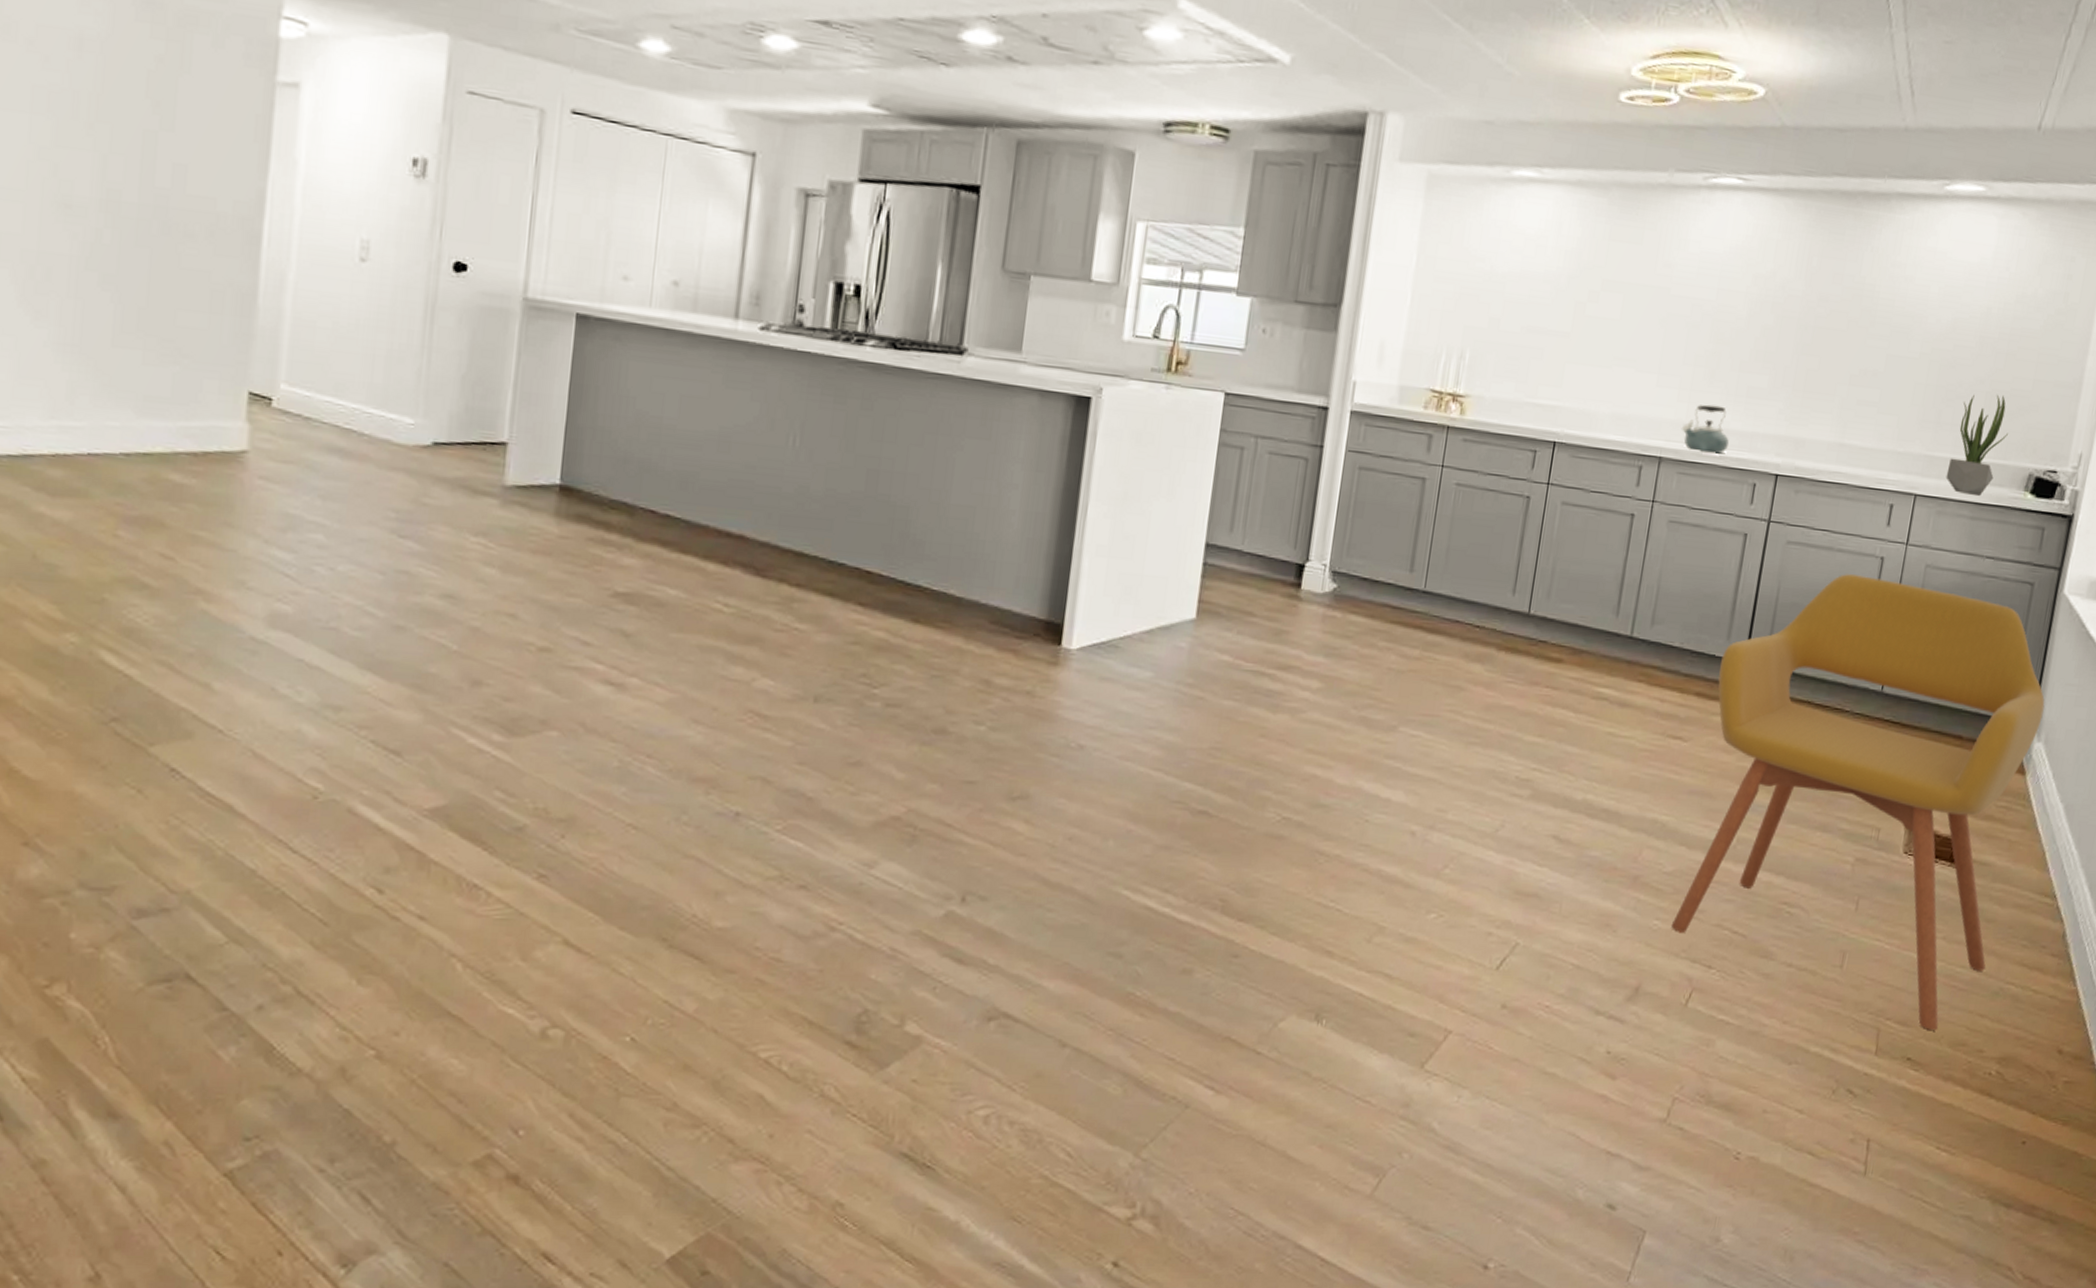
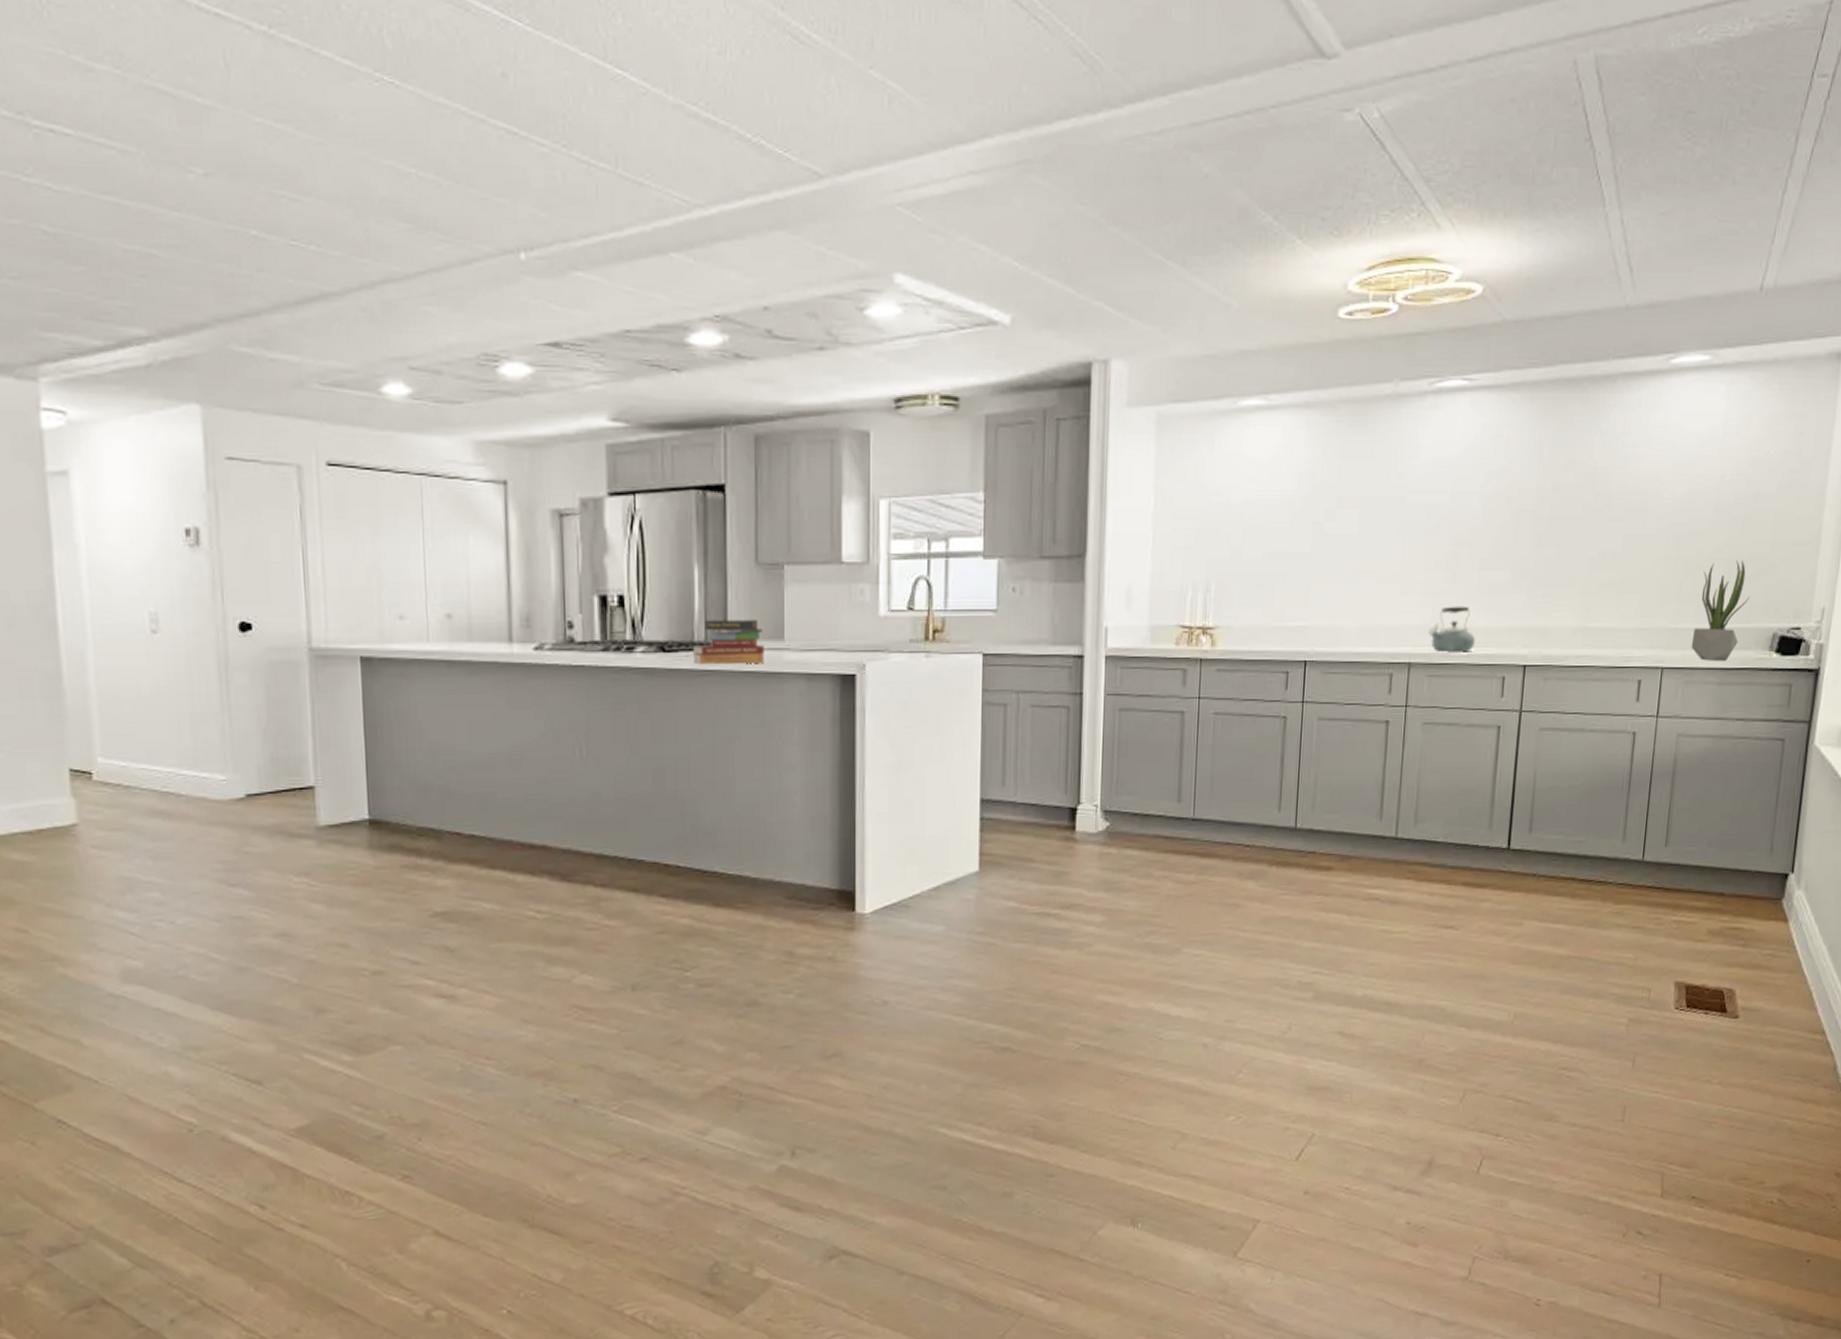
books: none [924,321,1000,375] -> present [692,619,764,665]
armchair: present [1671,574,2045,1031] -> none [1457,752,1803,1170]

